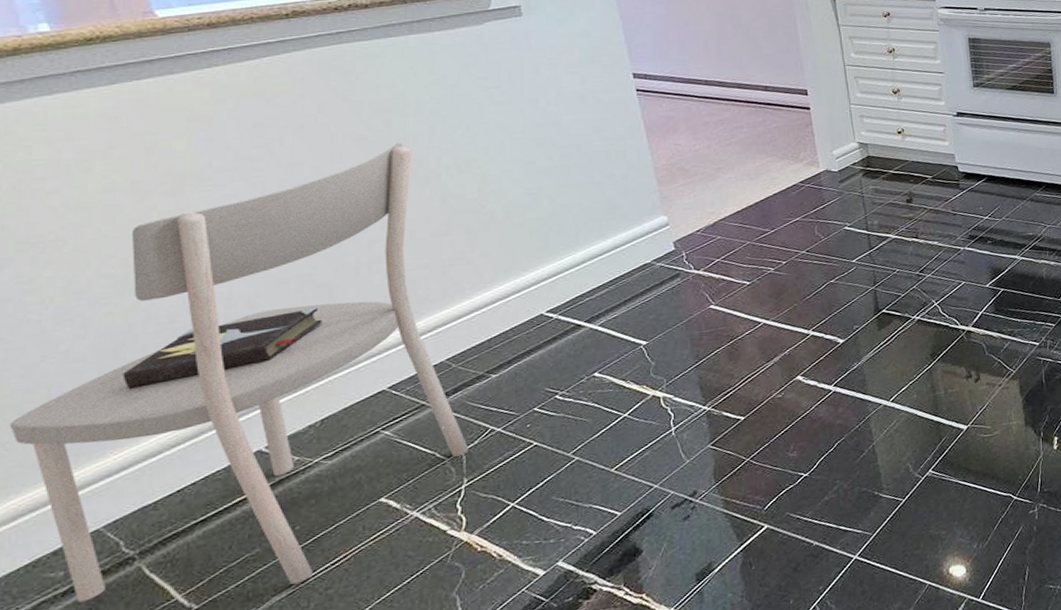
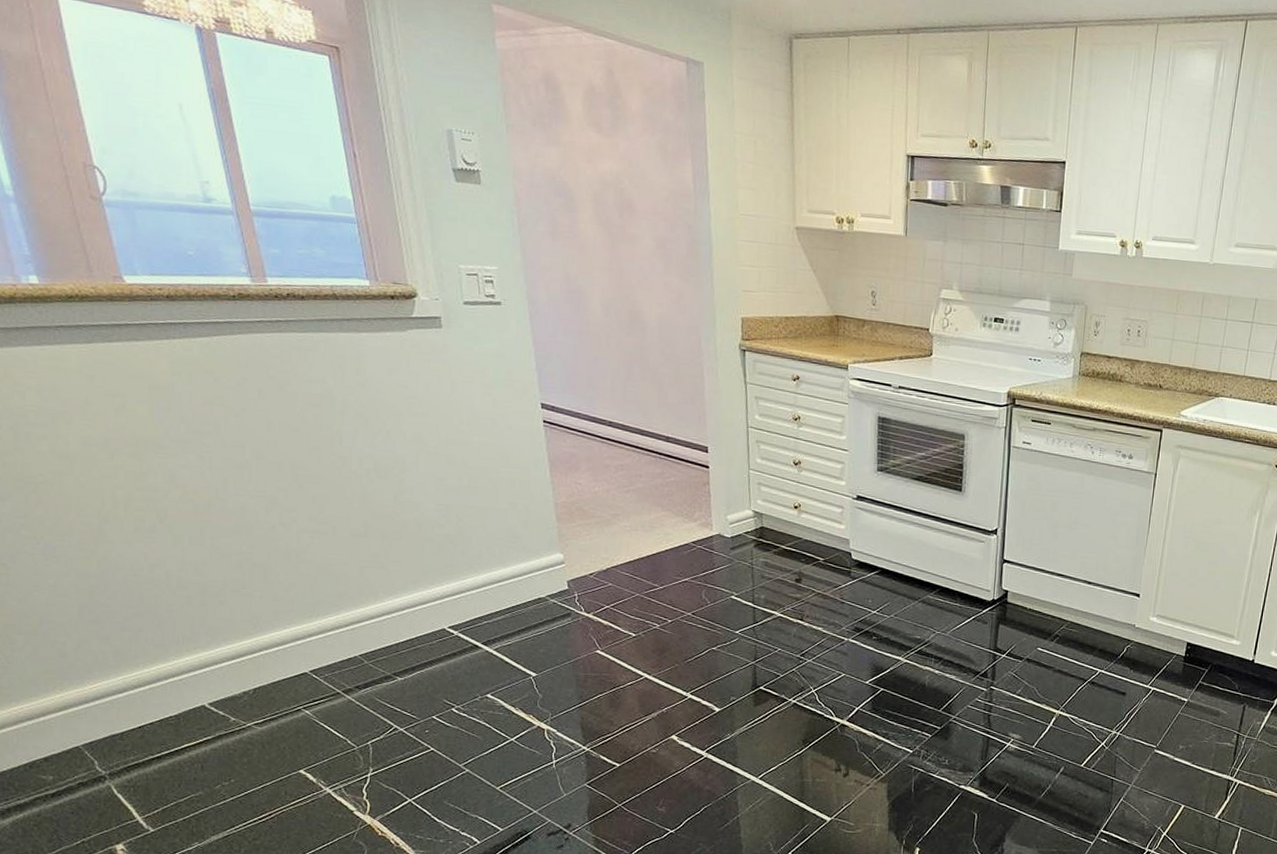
dining chair: present [9,143,469,603] -> none [11,440,375,829]
hardback book: present [123,306,323,390] -> none [97,583,257,630]

